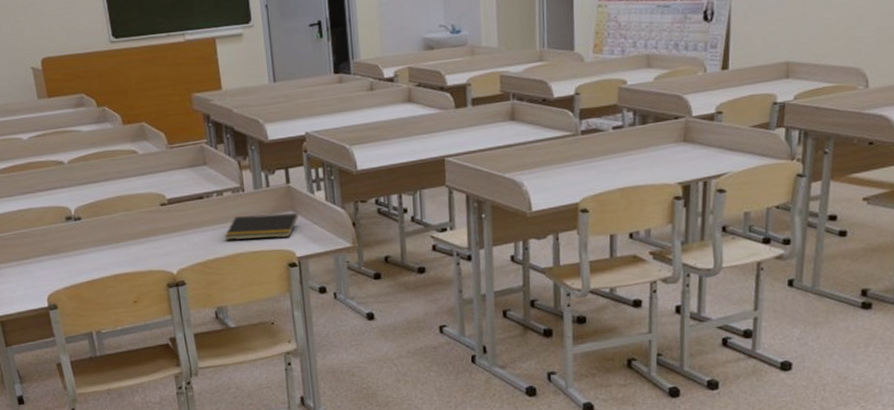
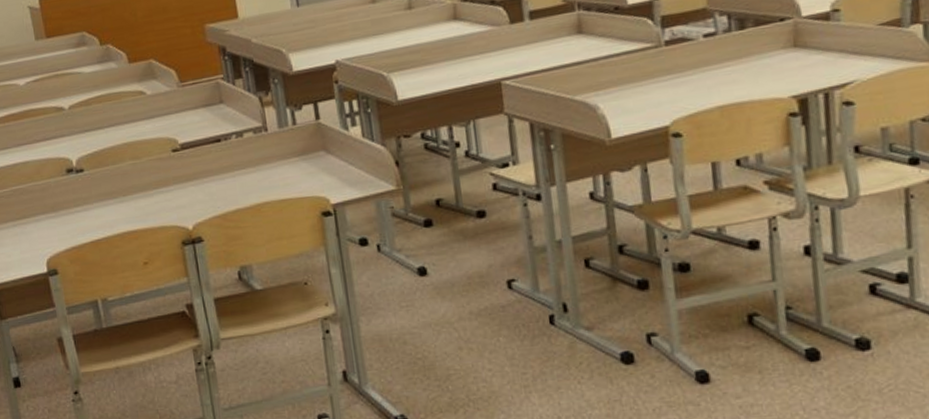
notepad: present [225,212,298,241] -> none [247,152,331,188]

